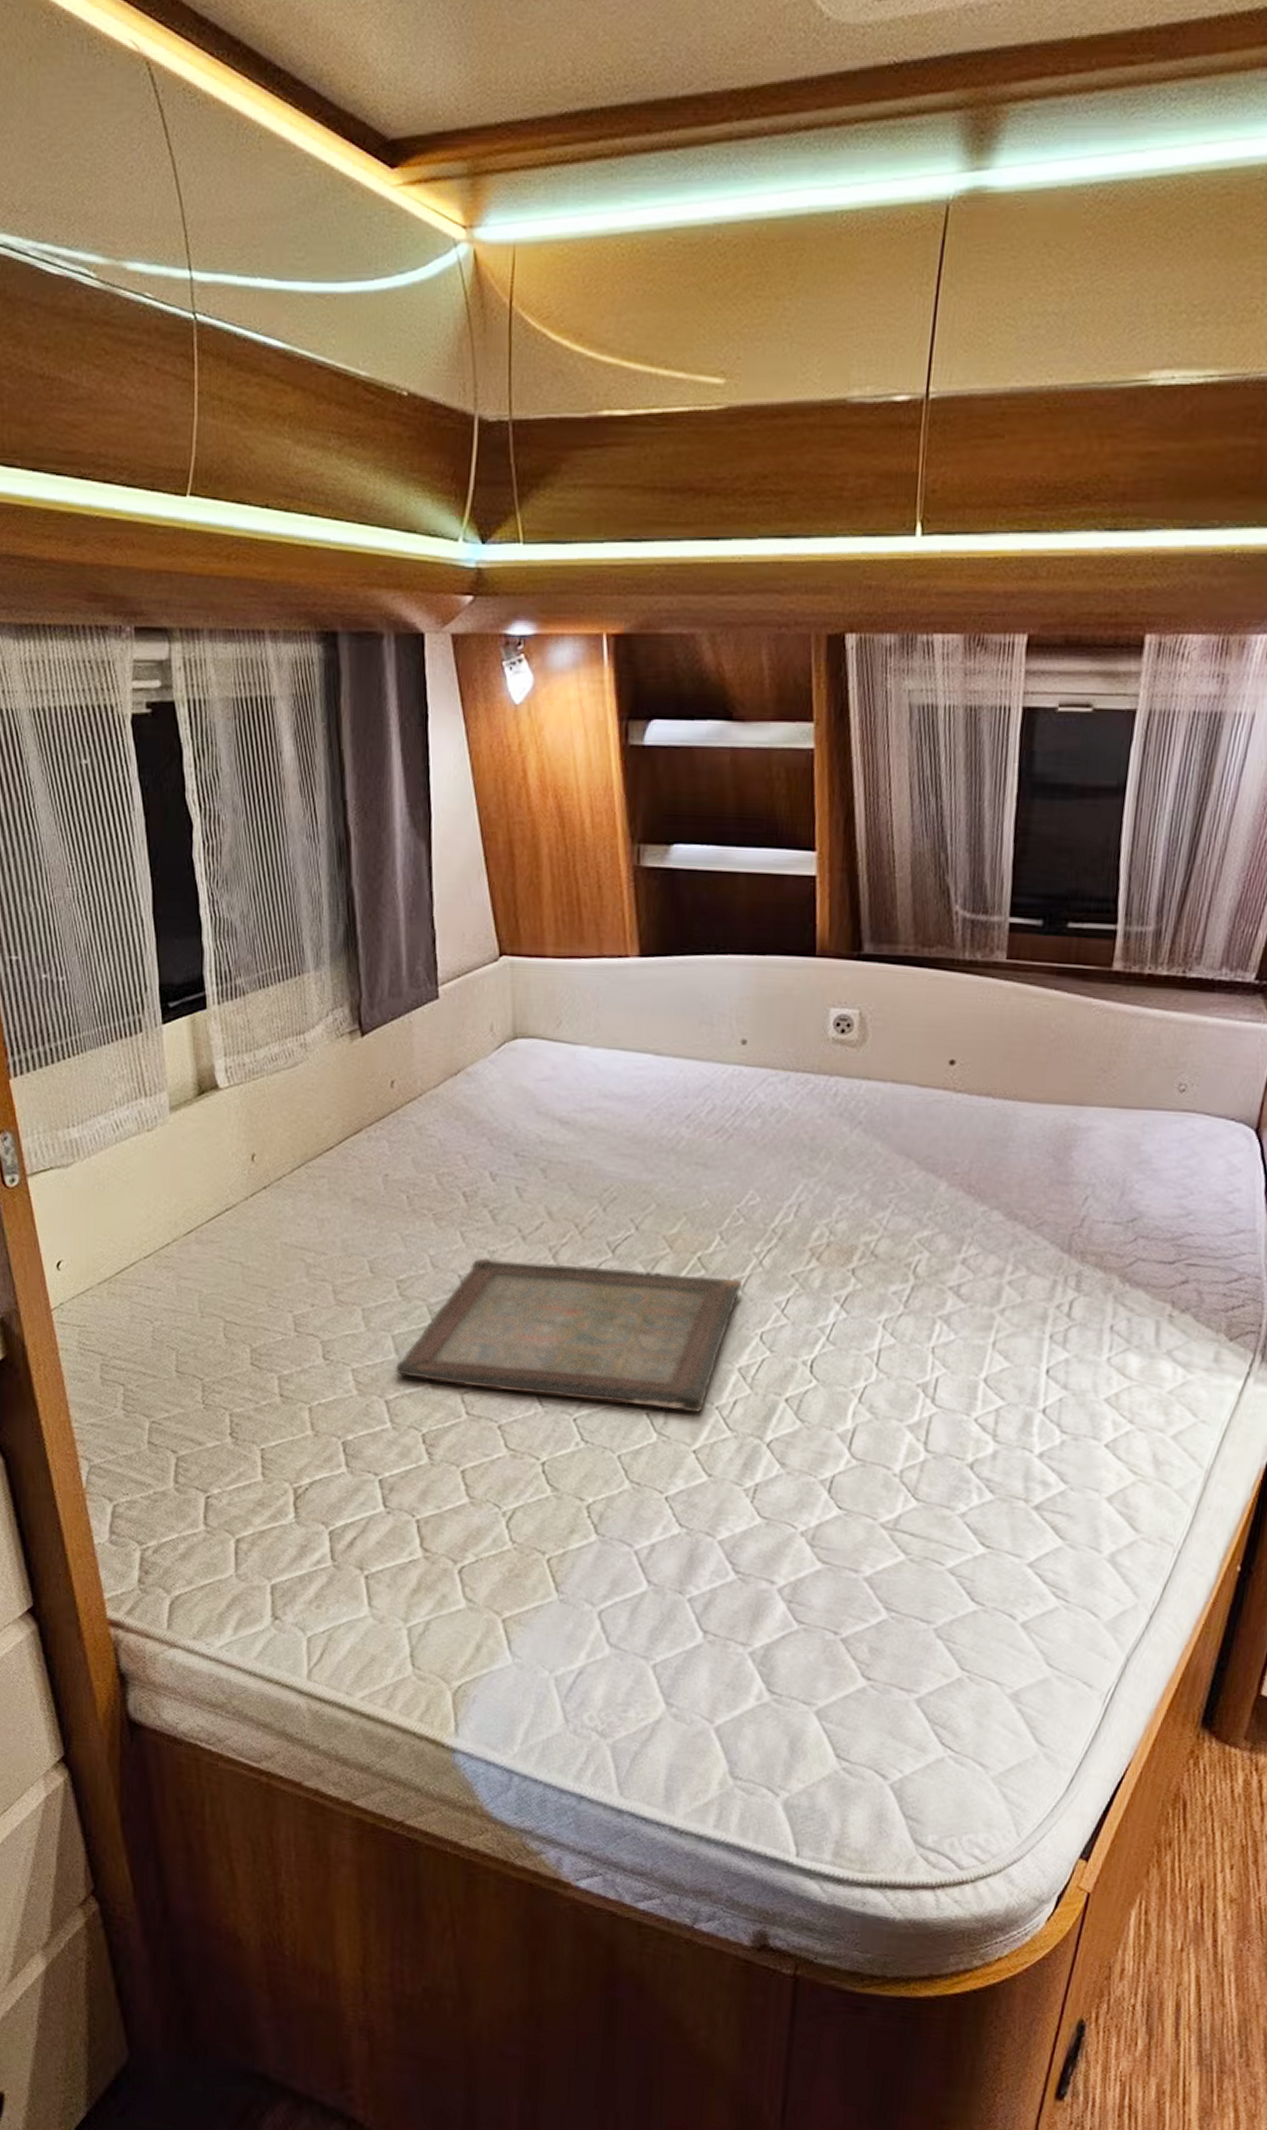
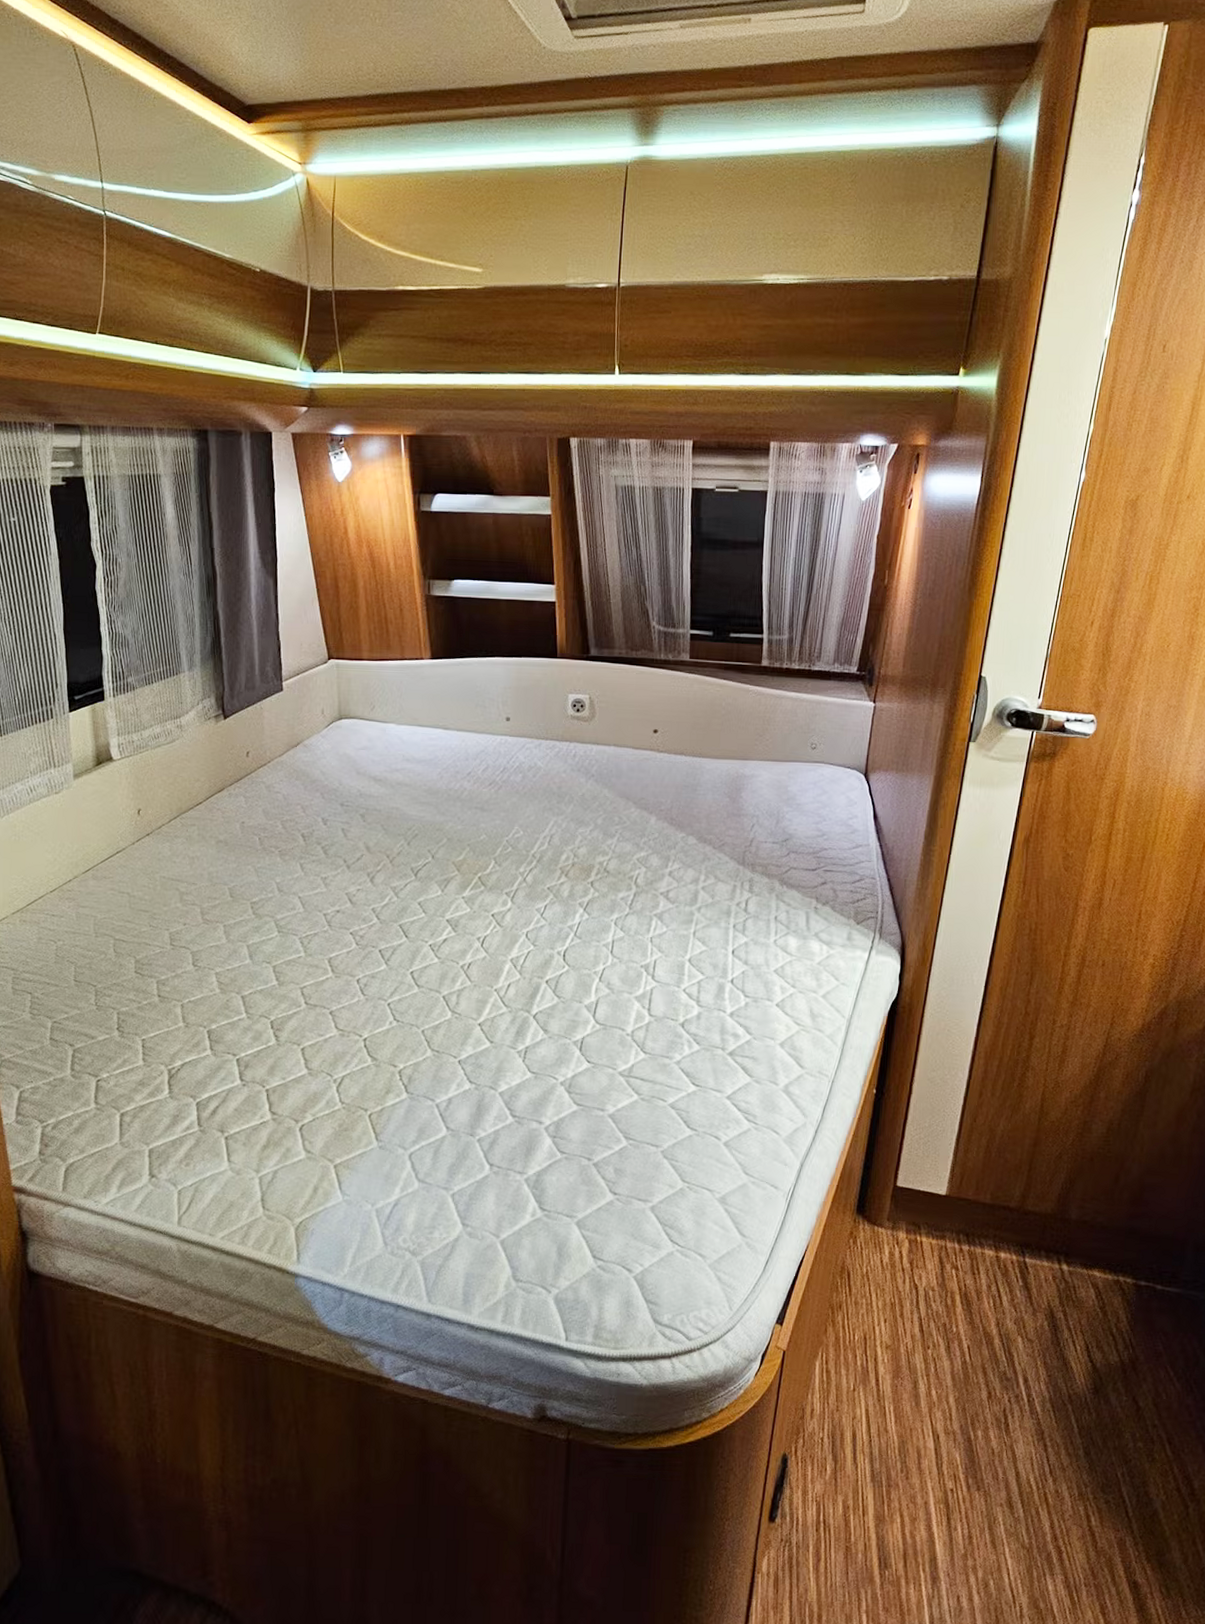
serving tray: present [395,1258,742,1413] -> none [249,883,511,995]

